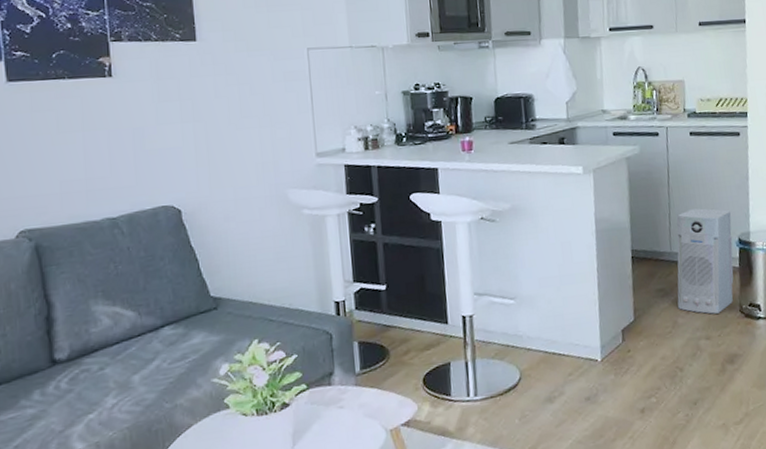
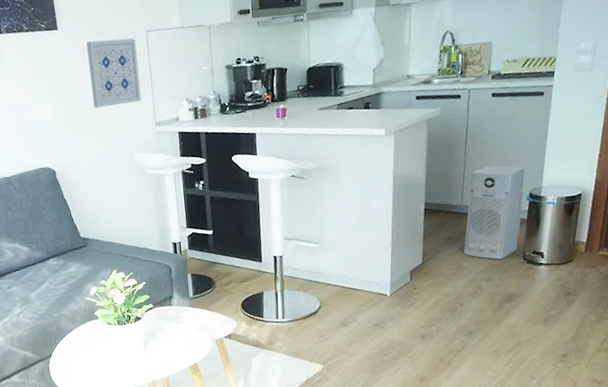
wall art: none [232,55,299,134] -> present [86,38,142,109]

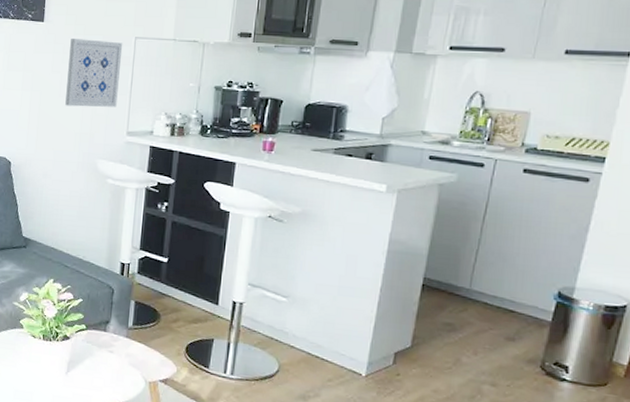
air purifier: present [464,165,525,260] -> none [465,250,555,363]

